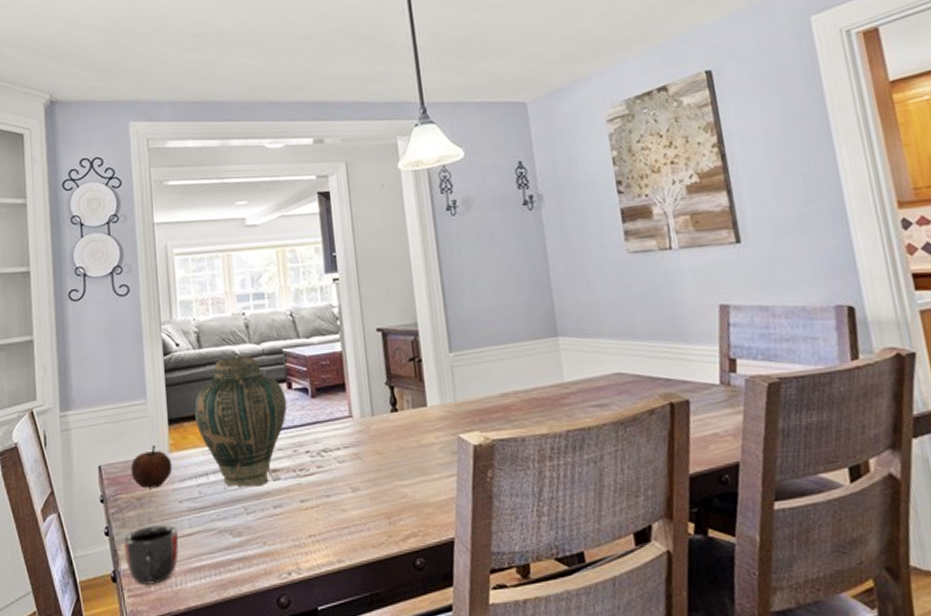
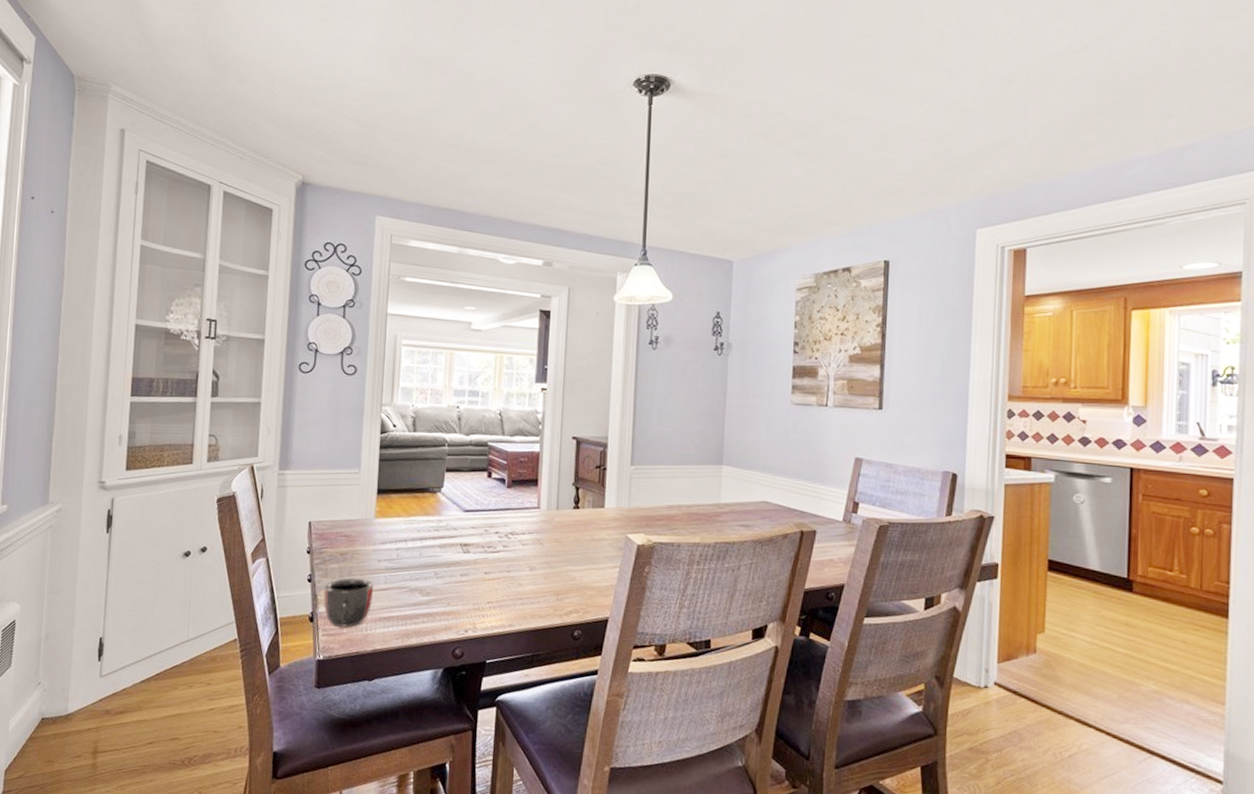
fruit: present [130,444,173,489] -> none [337,509,376,547]
vase: present [194,355,287,487] -> none [402,443,485,557]

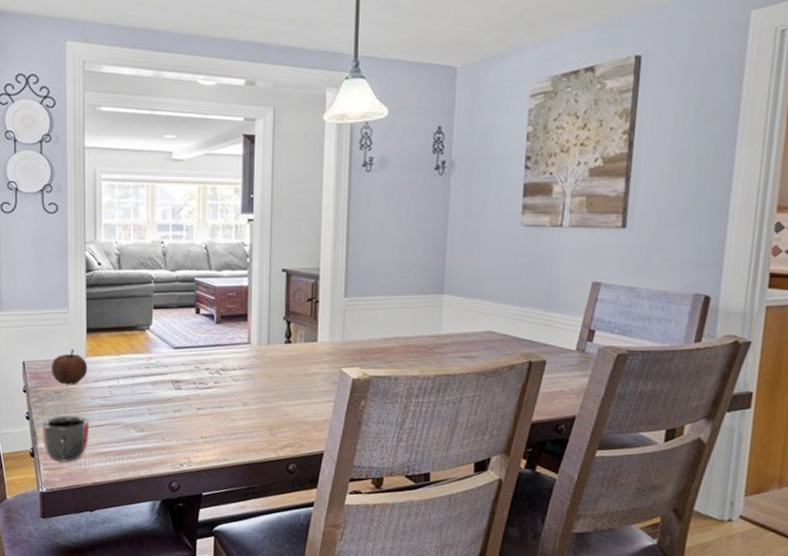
fruit: none [337,509,376,547] -> present [51,348,88,385]

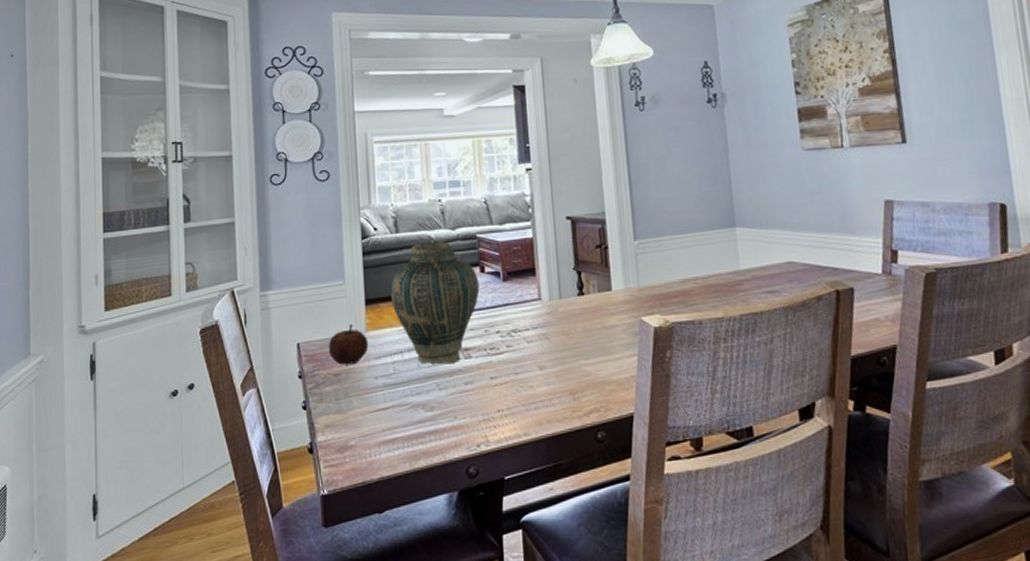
mug: present [42,415,90,462] -> none [321,400,374,456]
vase: none [111,280,194,393] -> present [391,240,480,365]

